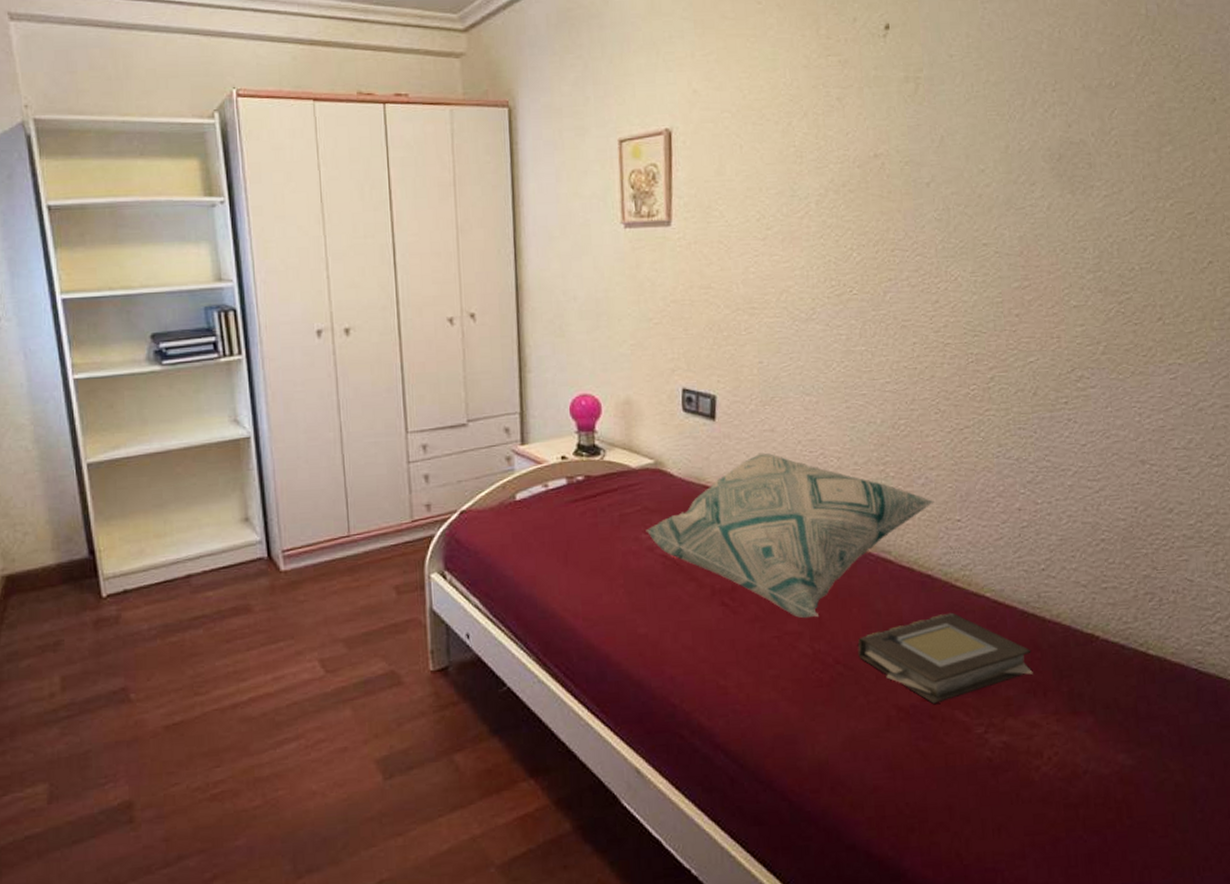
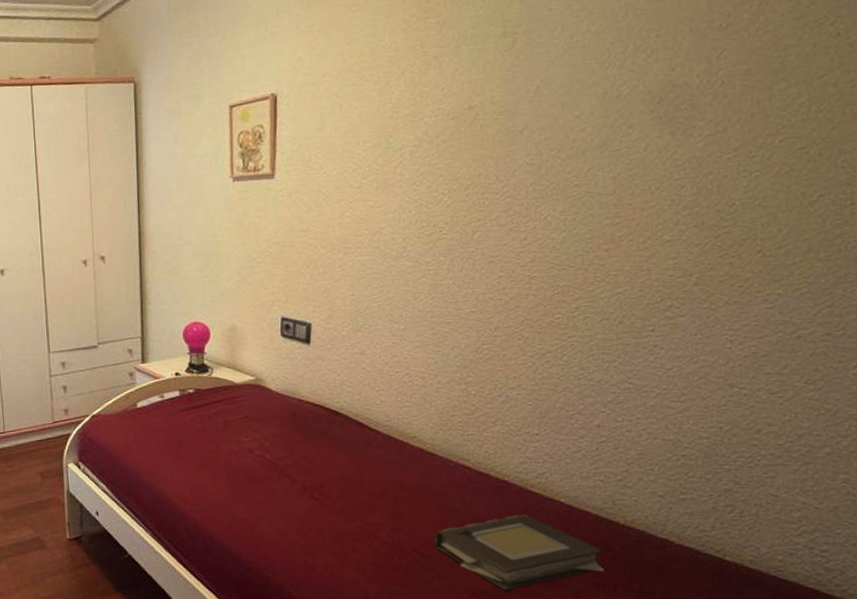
decorative pillow: present [646,453,934,619] -> none [246,372,514,513]

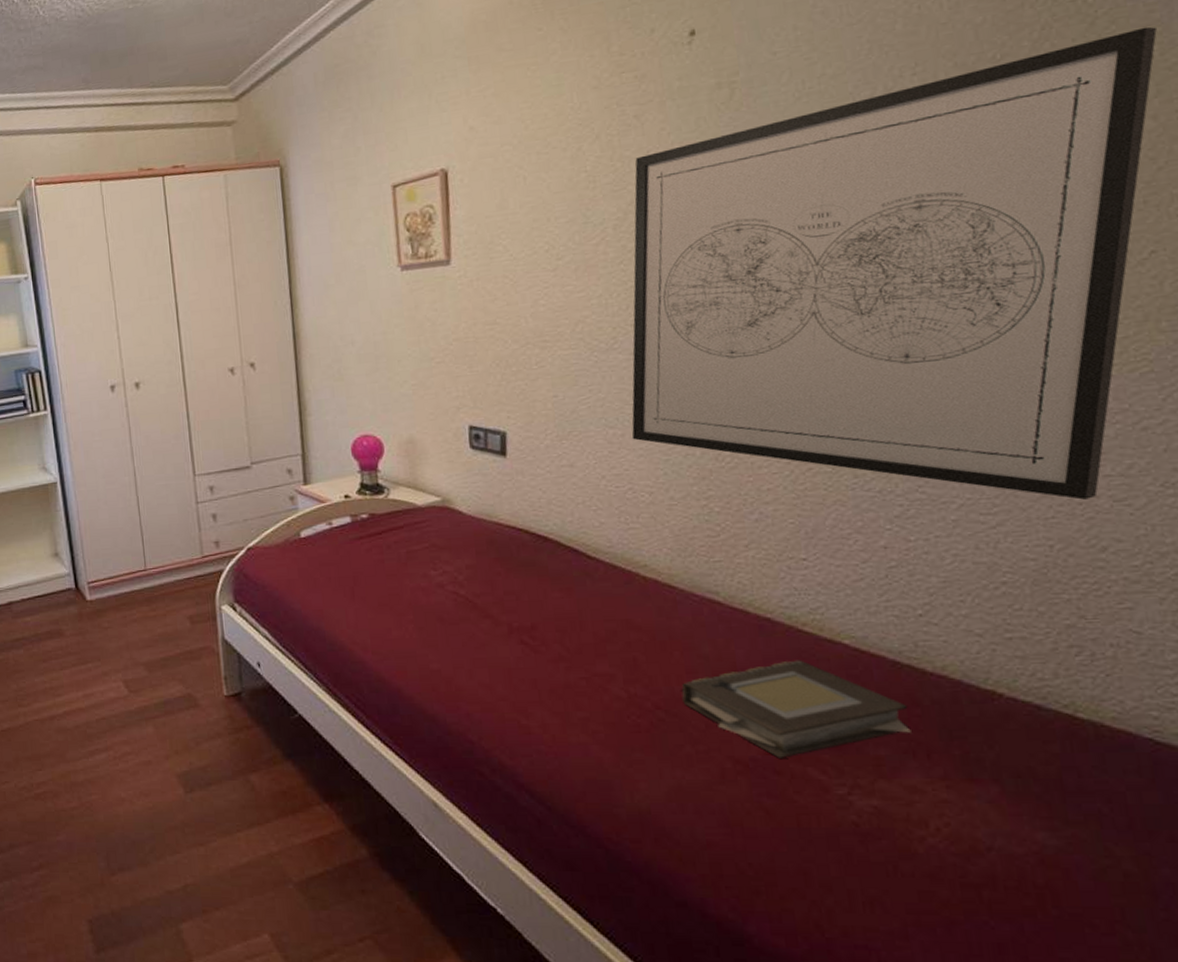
wall art: none [411,8,845,392] -> present [631,26,1157,500]

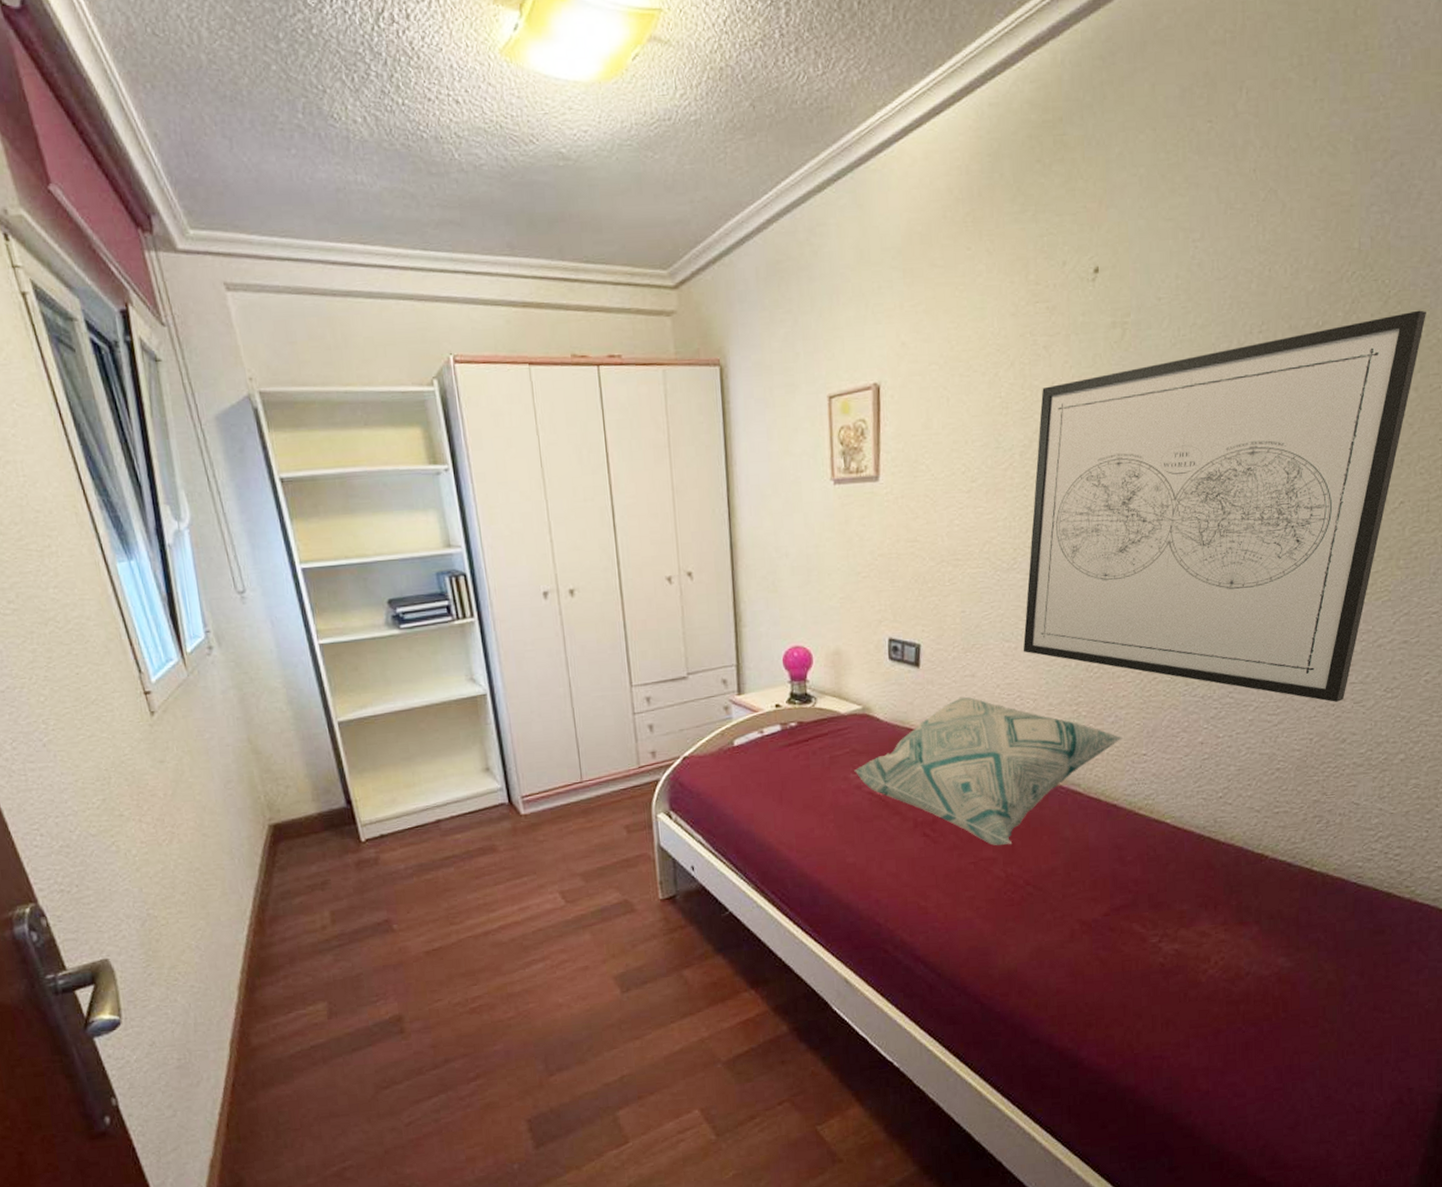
decorative pillow: none [435,488,772,660] -> present [854,696,1123,846]
book: present [682,660,911,758] -> none [1047,837,1206,918]

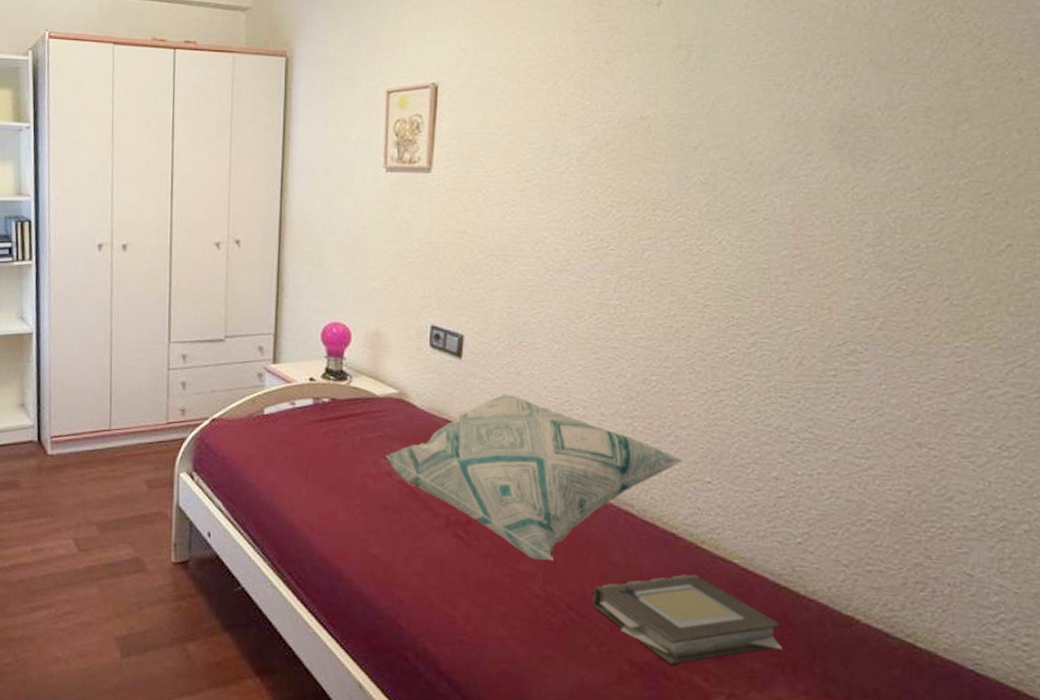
wall art: present [1023,310,1426,702] -> none [573,54,1027,454]
book: none [1047,837,1206,918] -> present [592,574,782,665]

